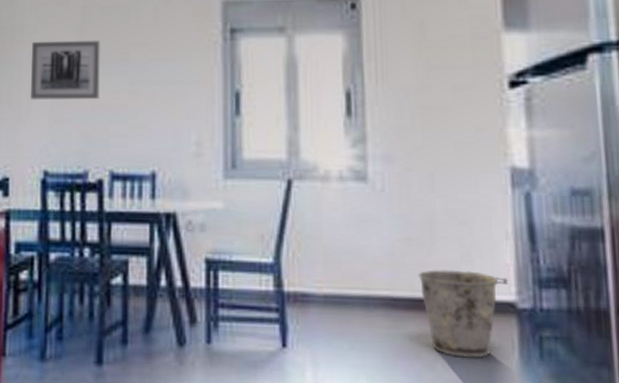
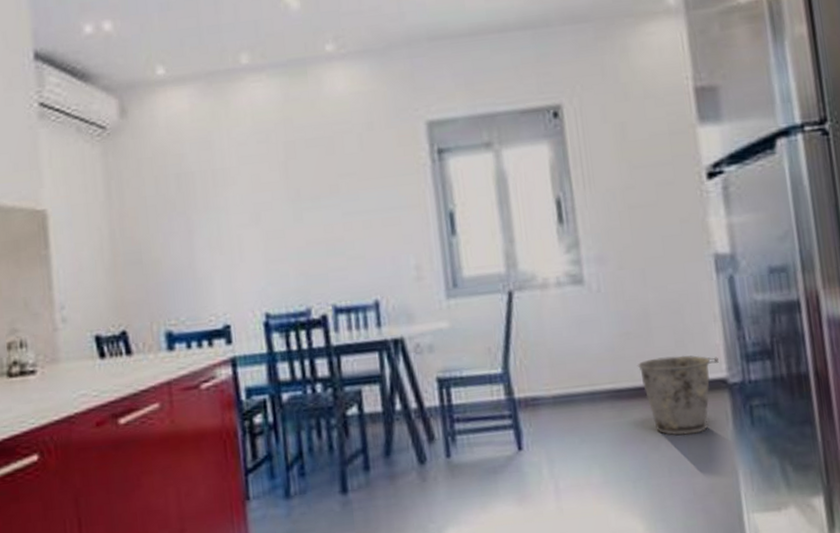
wall art: present [31,40,100,100] -> none [236,175,313,243]

